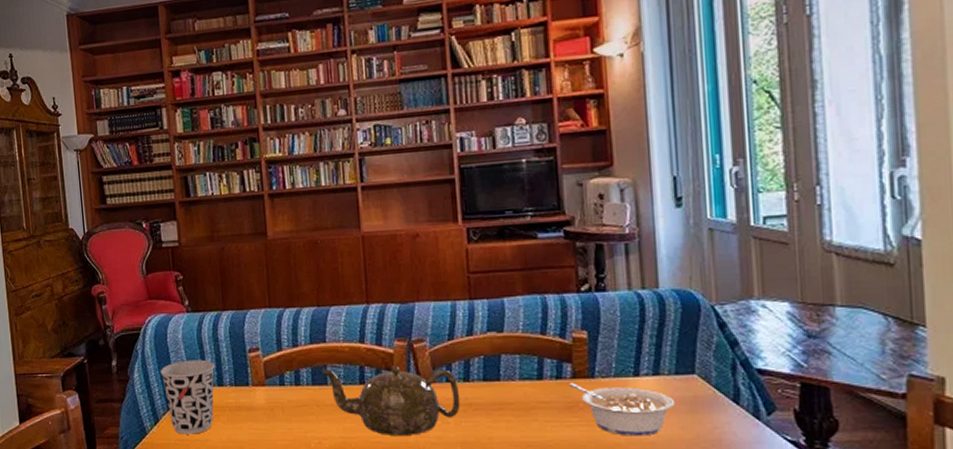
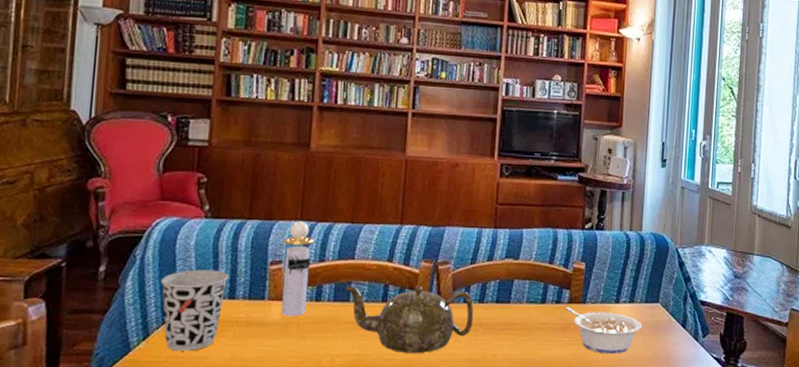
perfume bottle: none [256,307,287,401] -> present [280,220,314,317]

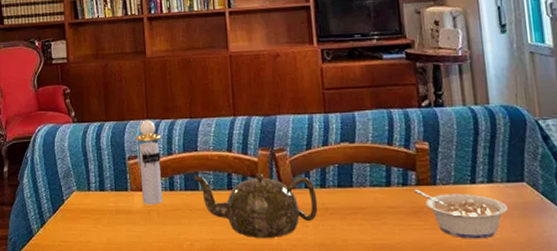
cup: present [160,269,229,351] -> none [47,166,98,236]

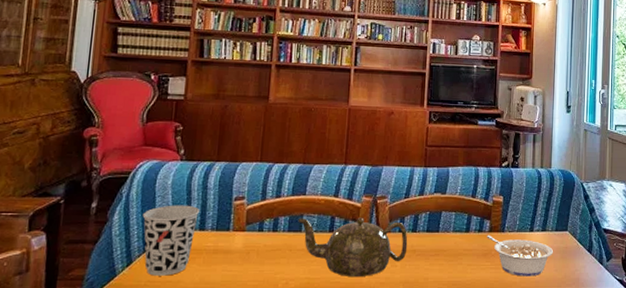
cup: none [47,166,98,236] -> present [142,205,200,276]
perfume bottle: present [135,119,163,206] -> none [243,162,272,246]

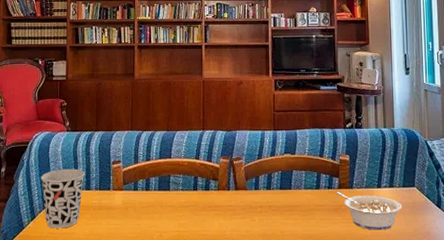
teapot: present [298,217,408,278] -> none [166,177,264,230]

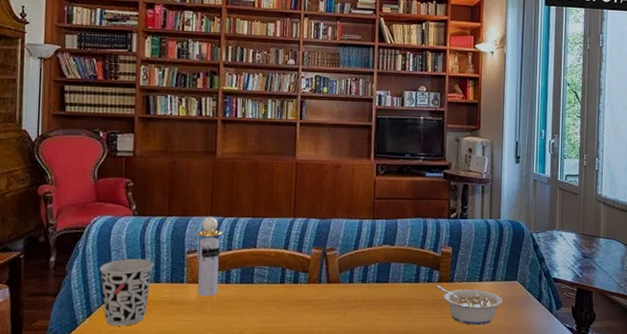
perfume bottle: none [120,130,141,203] -> present [197,216,222,297]

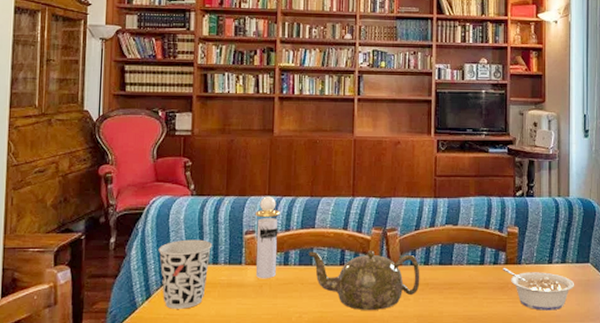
teapot: none [249,269,358,327] -> present [308,250,420,311]

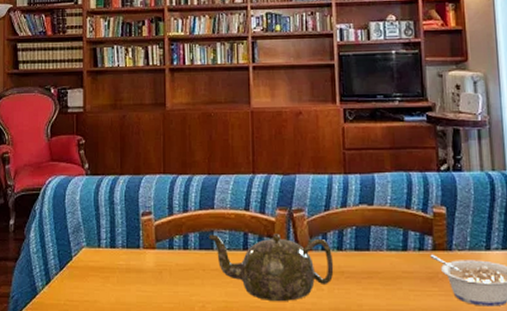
cup: present [158,239,213,309] -> none [56,221,109,295]
perfume bottle: present [255,195,280,279] -> none [150,174,177,265]

